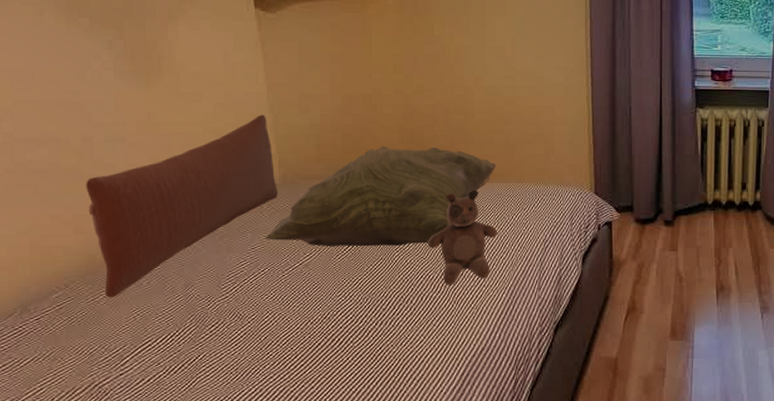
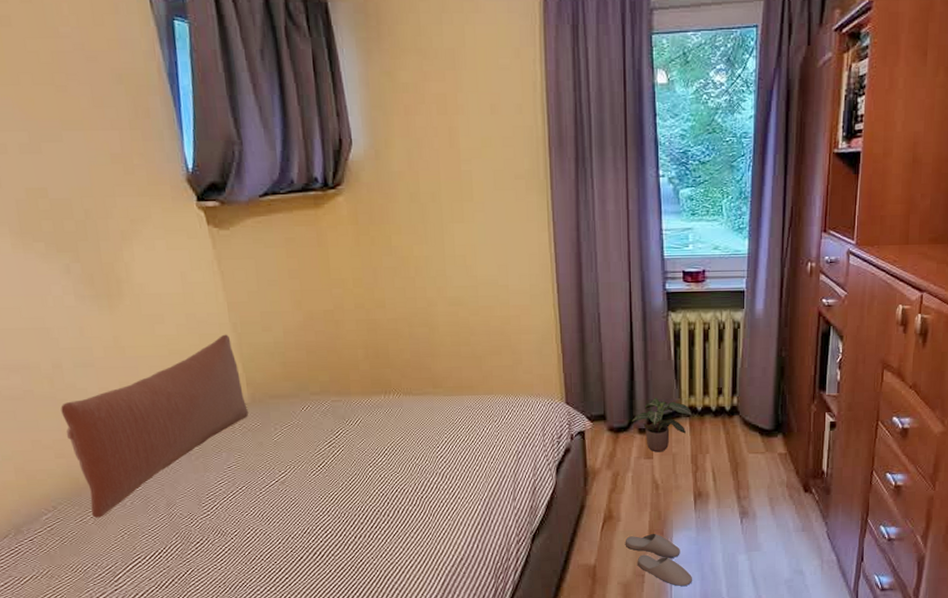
cushion: present [265,146,496,246] -> none [240,362,464,464]
stuffed animal: present [427,189,498,286] -> none [399,403,470,499]
slippers: none [648,326,713,381] -> present [626,533,692,586]
potted plant: none [658,191,717,245] -> present [632,398,693,452]

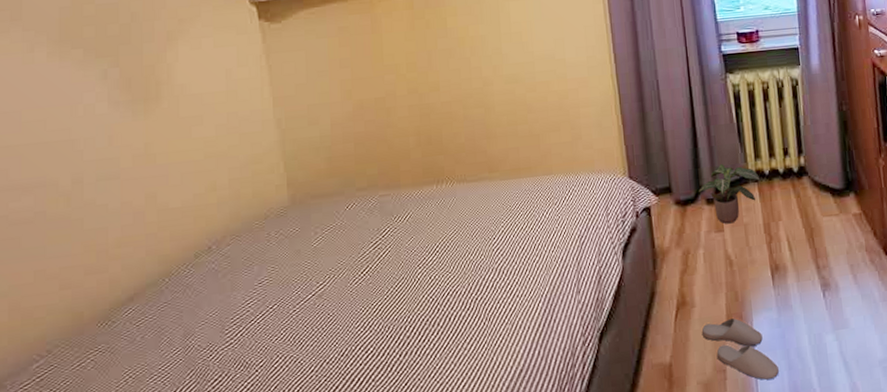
pillow: present [60,334,248,518] -> none [74,131,287,361]

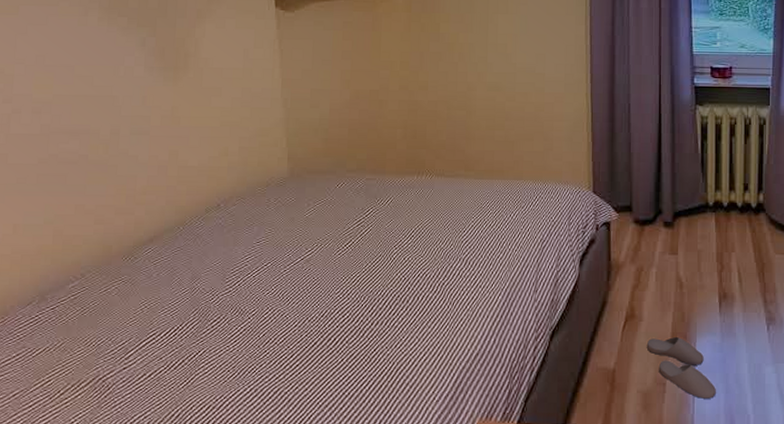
potted plant: present [699,164,761,224] -> none [658,191,719,248]

